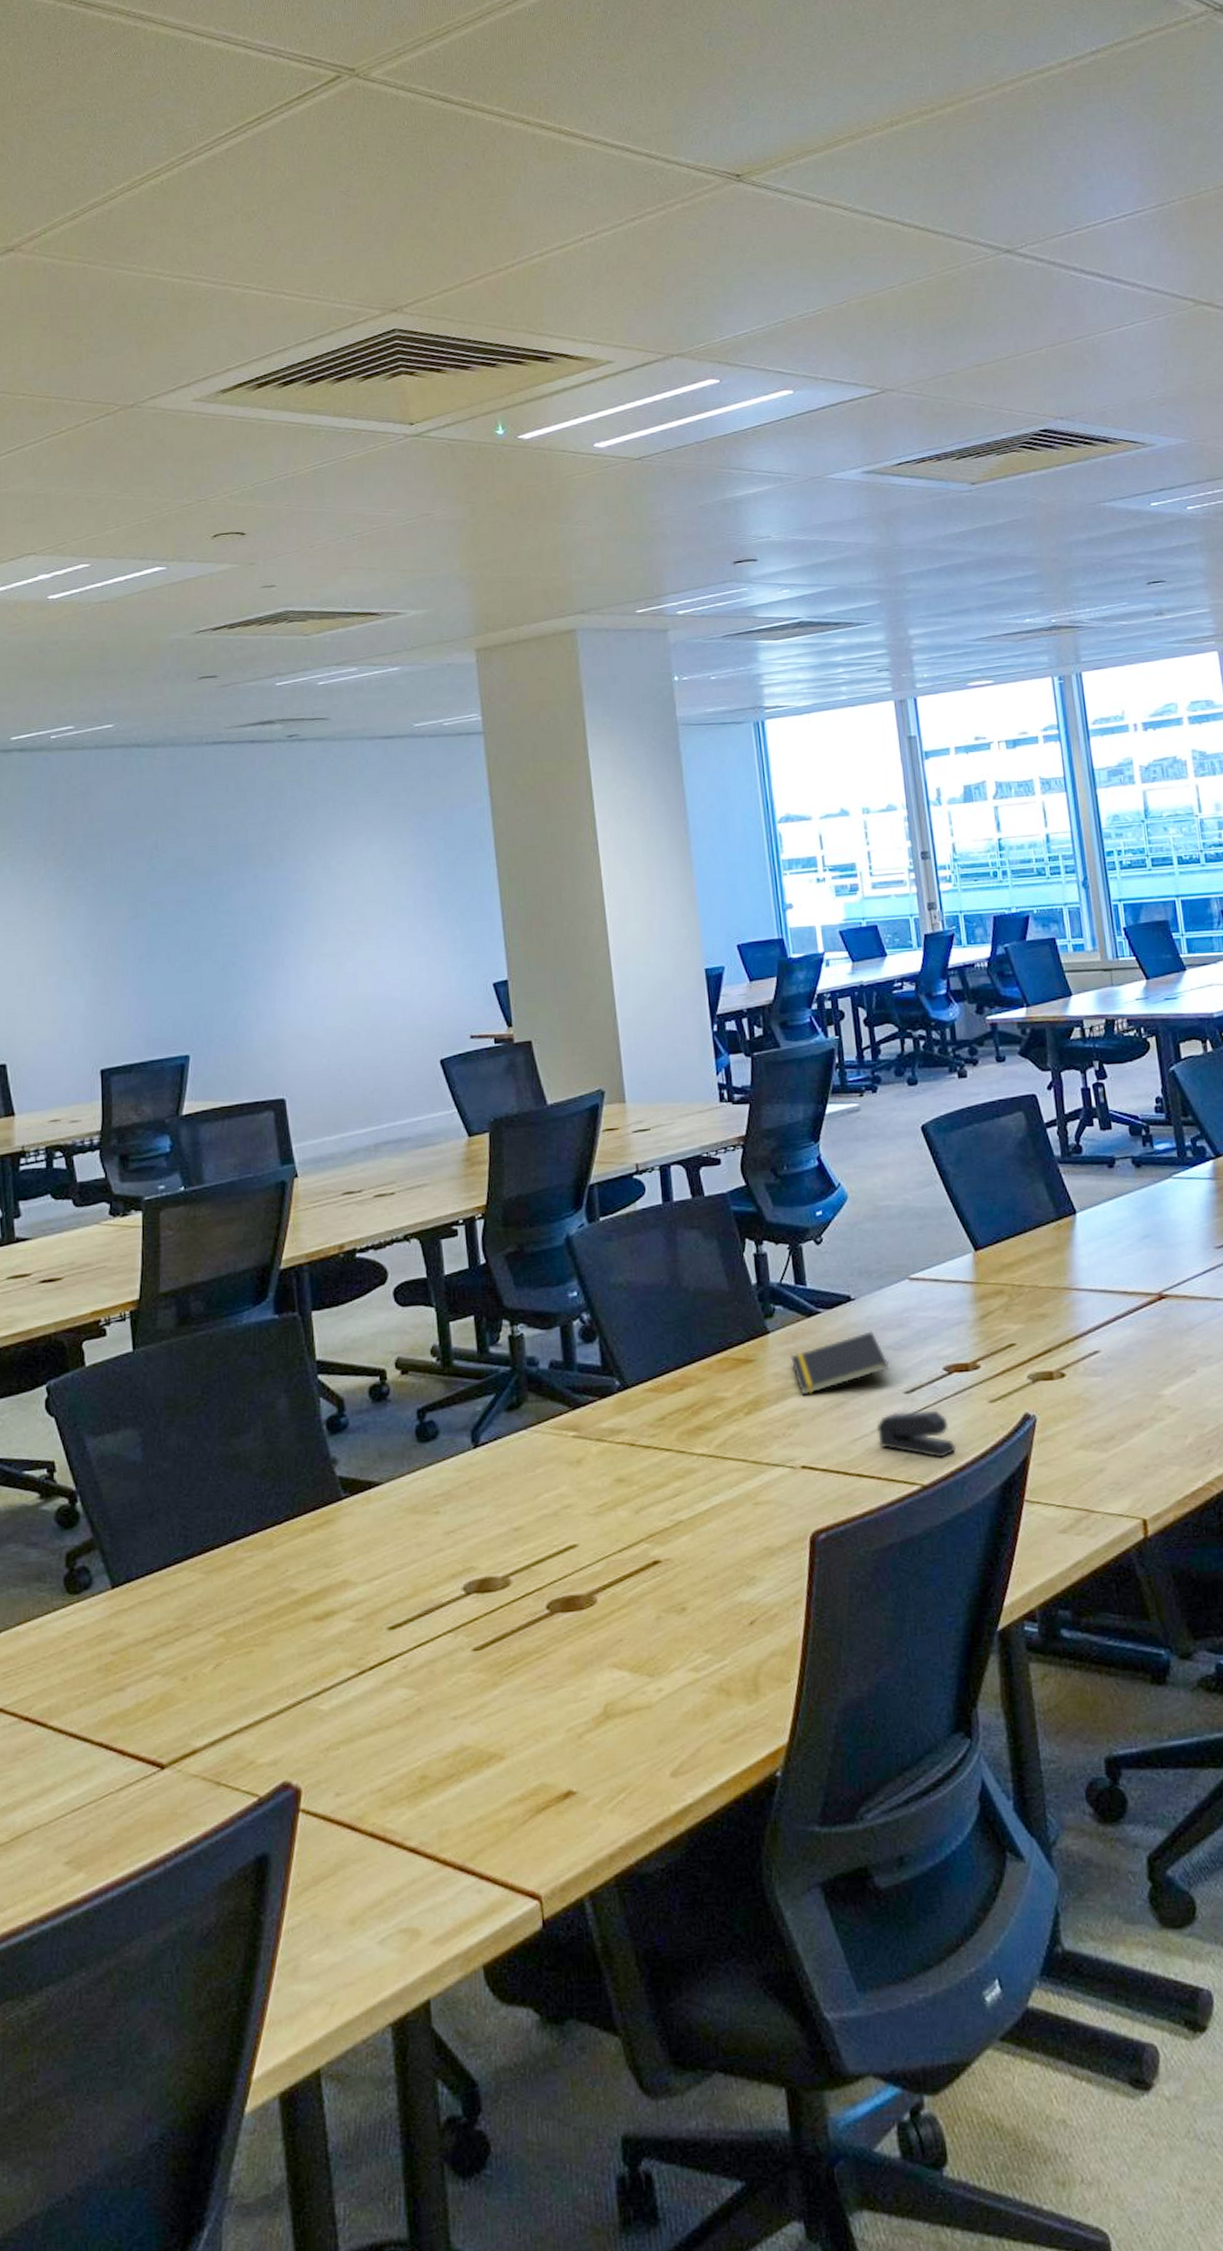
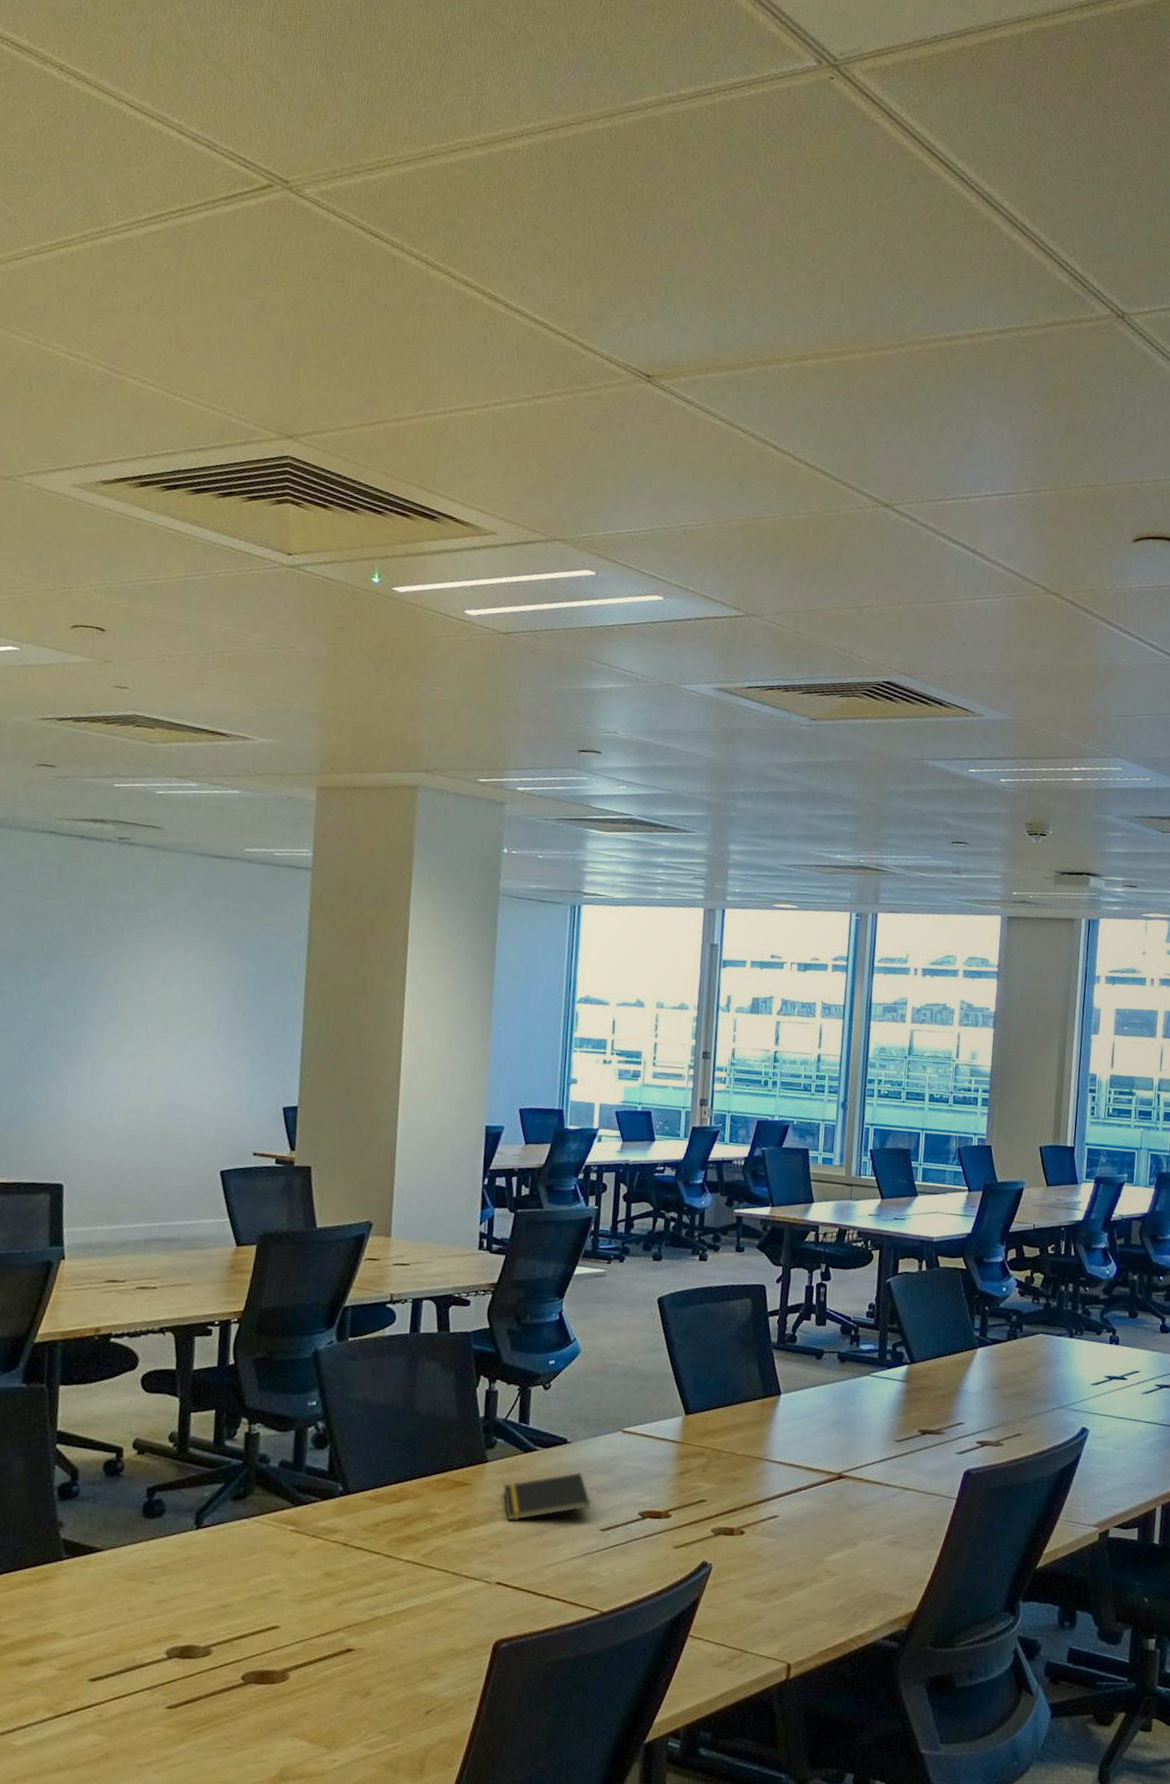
stapler: present [876,1410,957,1458] -> none [569,1546,638,1591]

